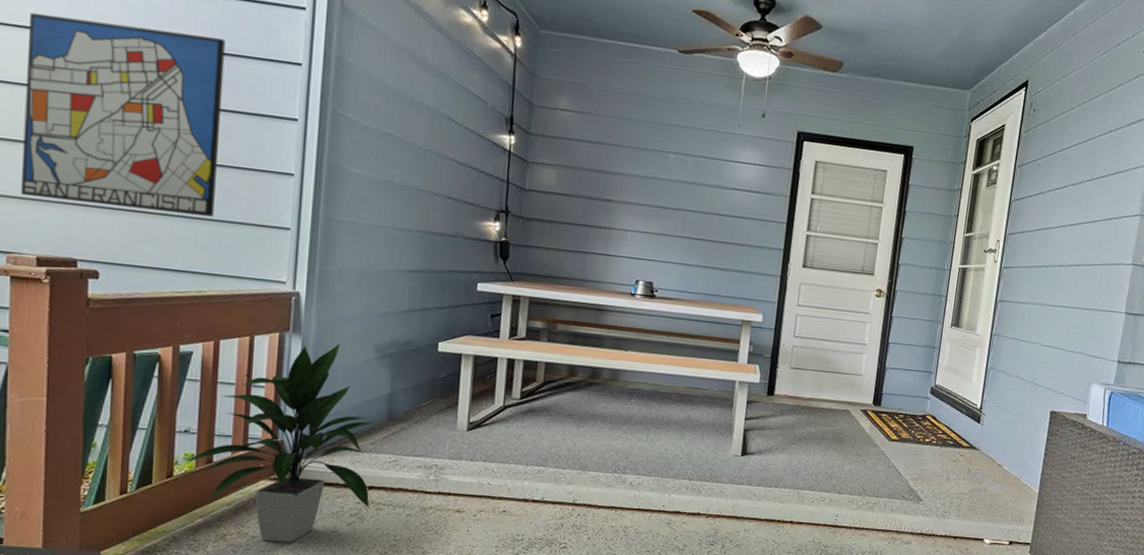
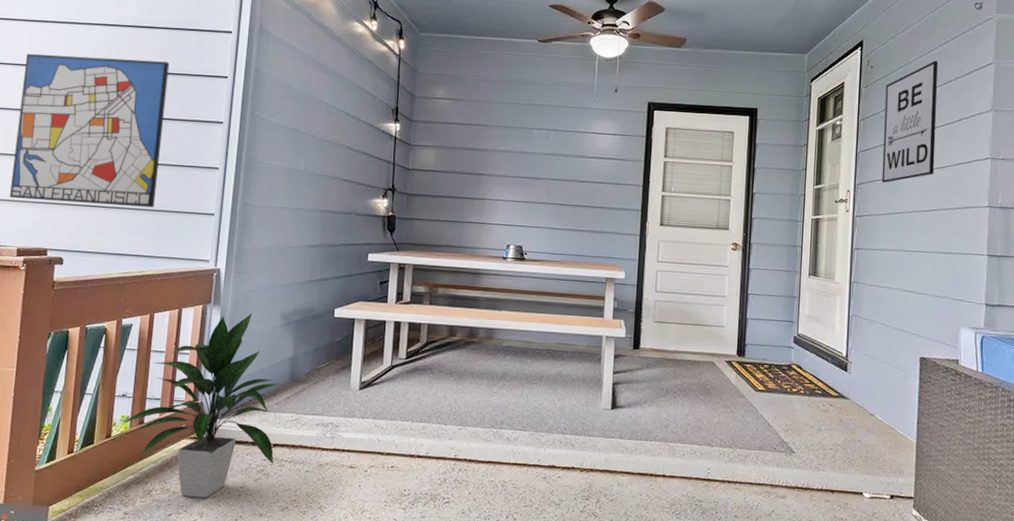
wall art: none [1032,108,1101,235] -> present [881,61,938,183]

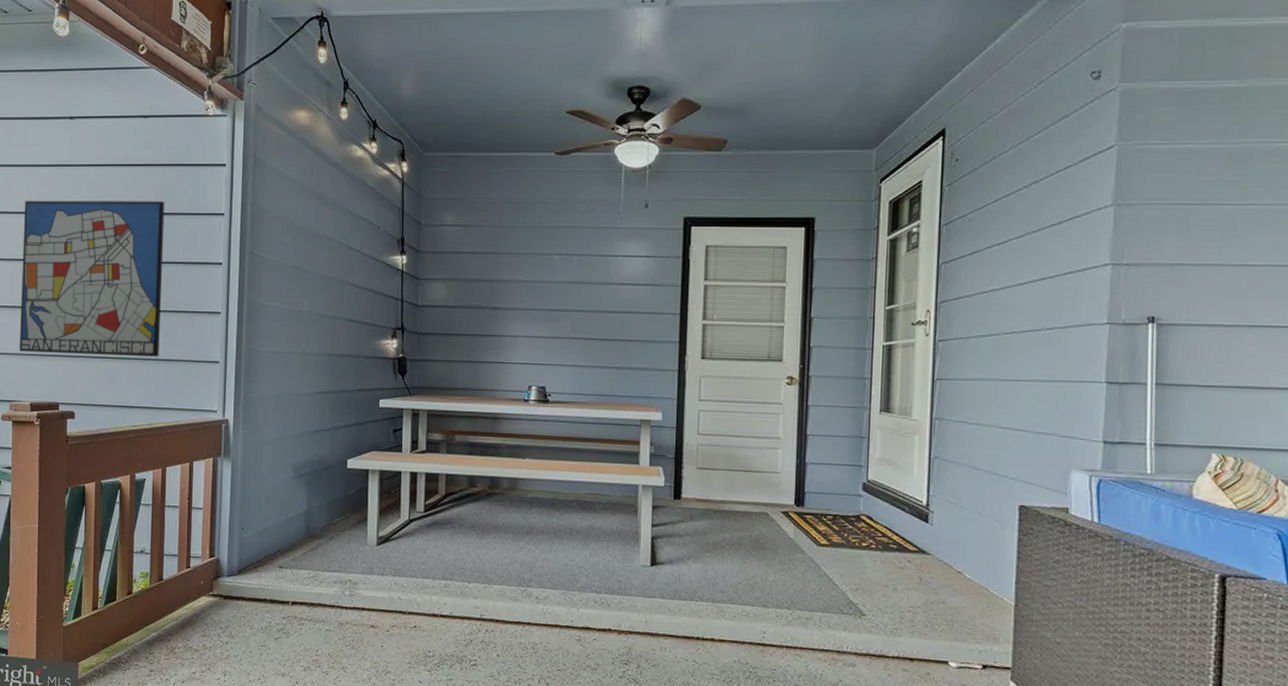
indoor plant: present [119,313,280,498] -> none [139,465,295,657]
wall art: present [881,61,938,183] -> none [970,147,1042,300]

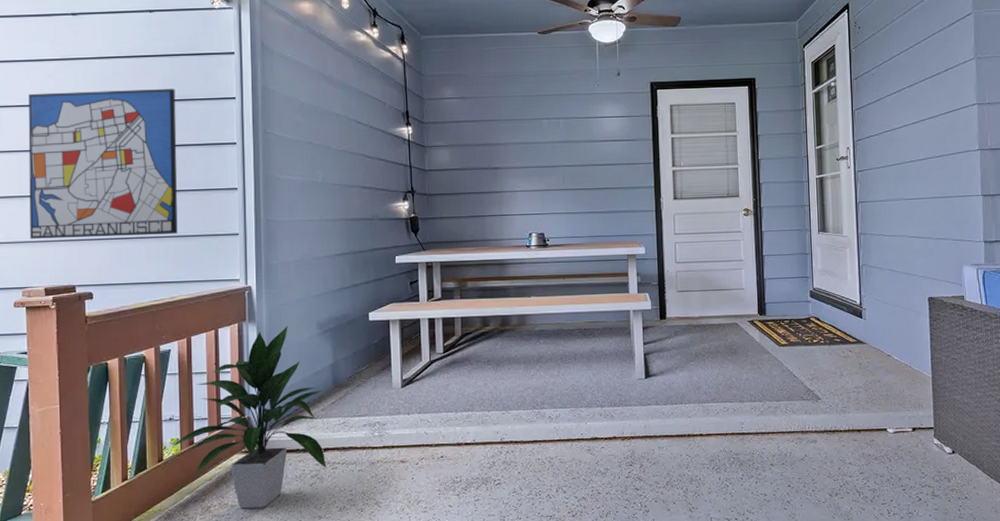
indoor plant: none [139,465,295,657] -> present [170,325,327,509]

